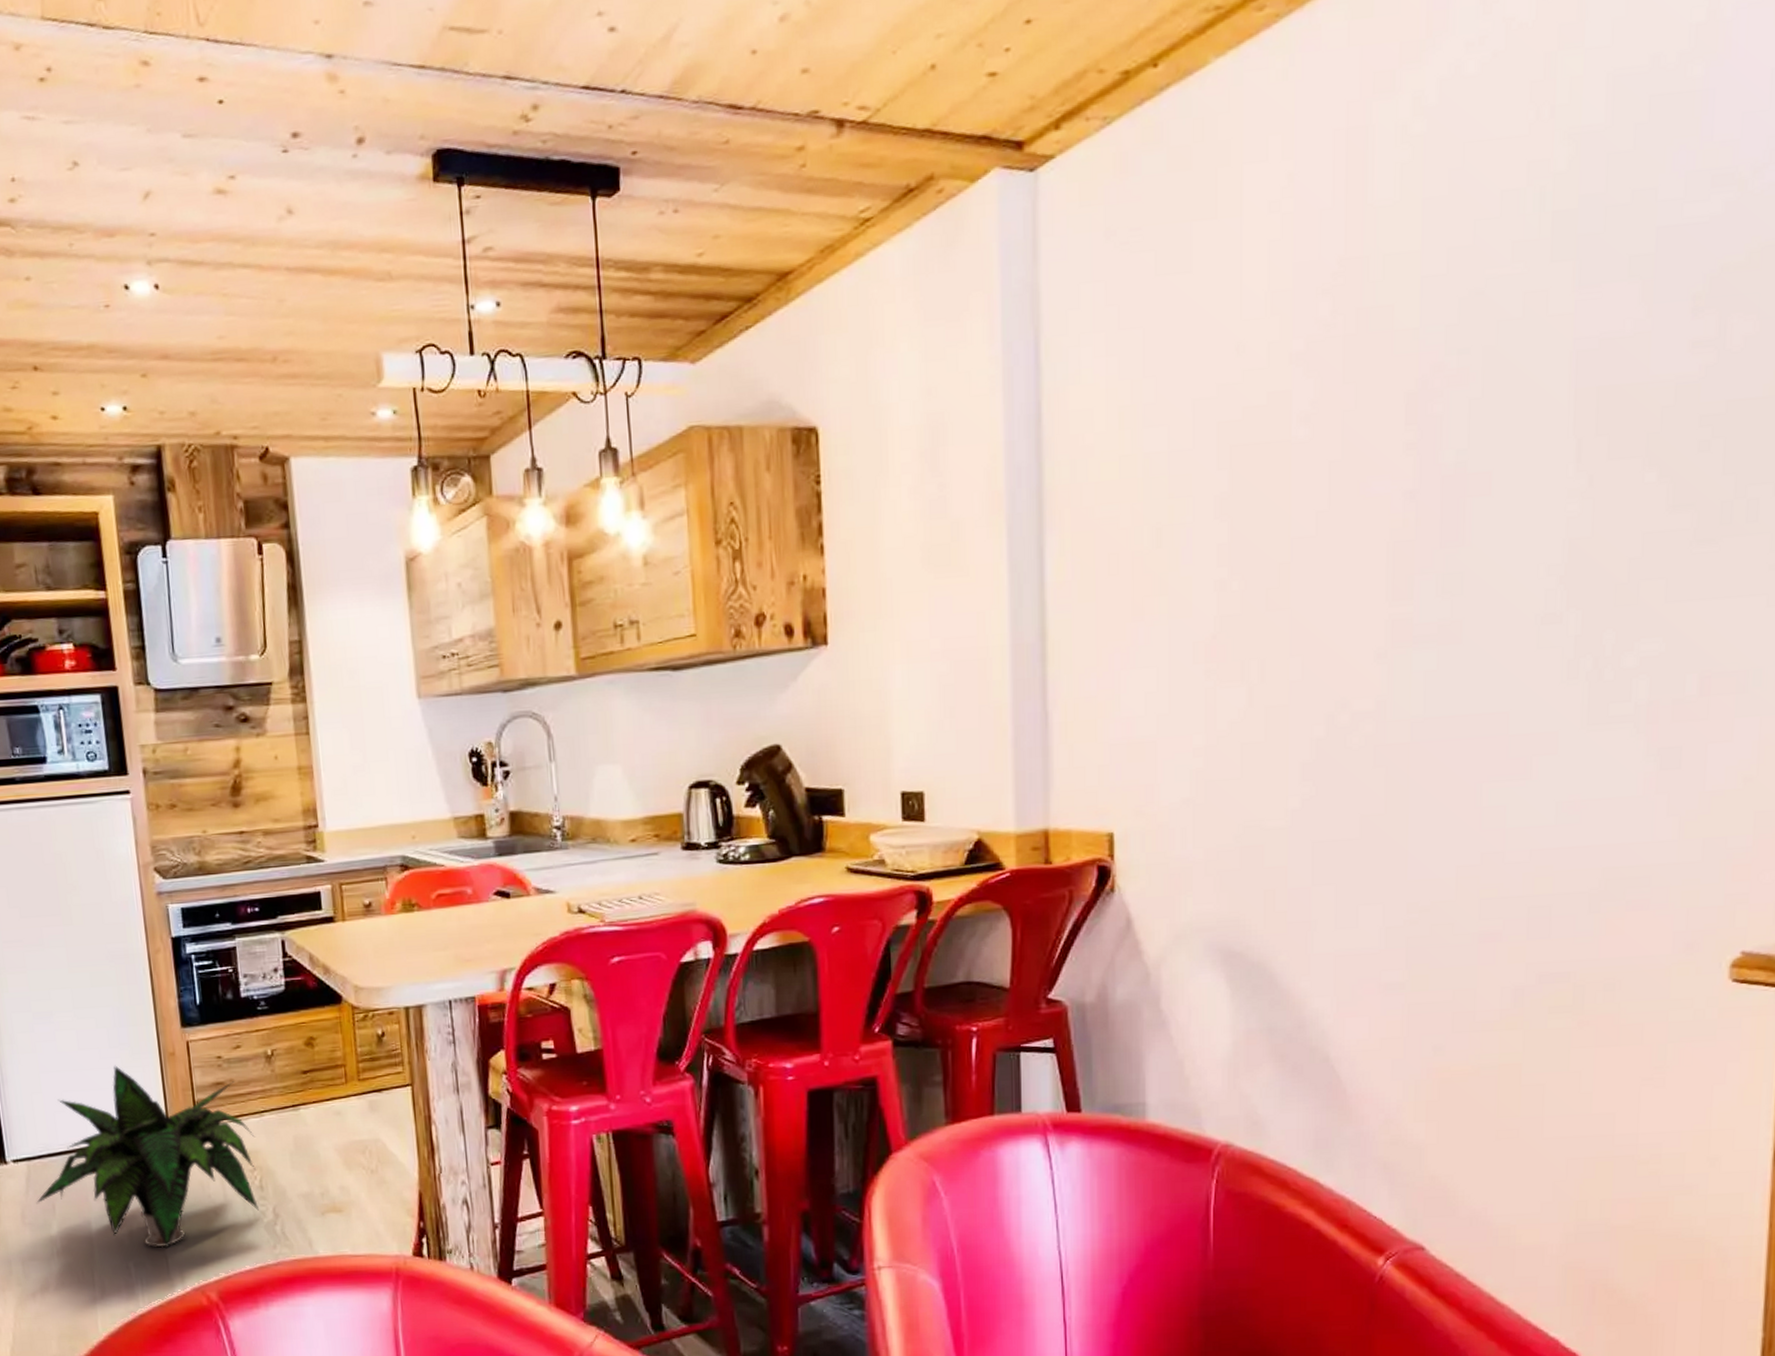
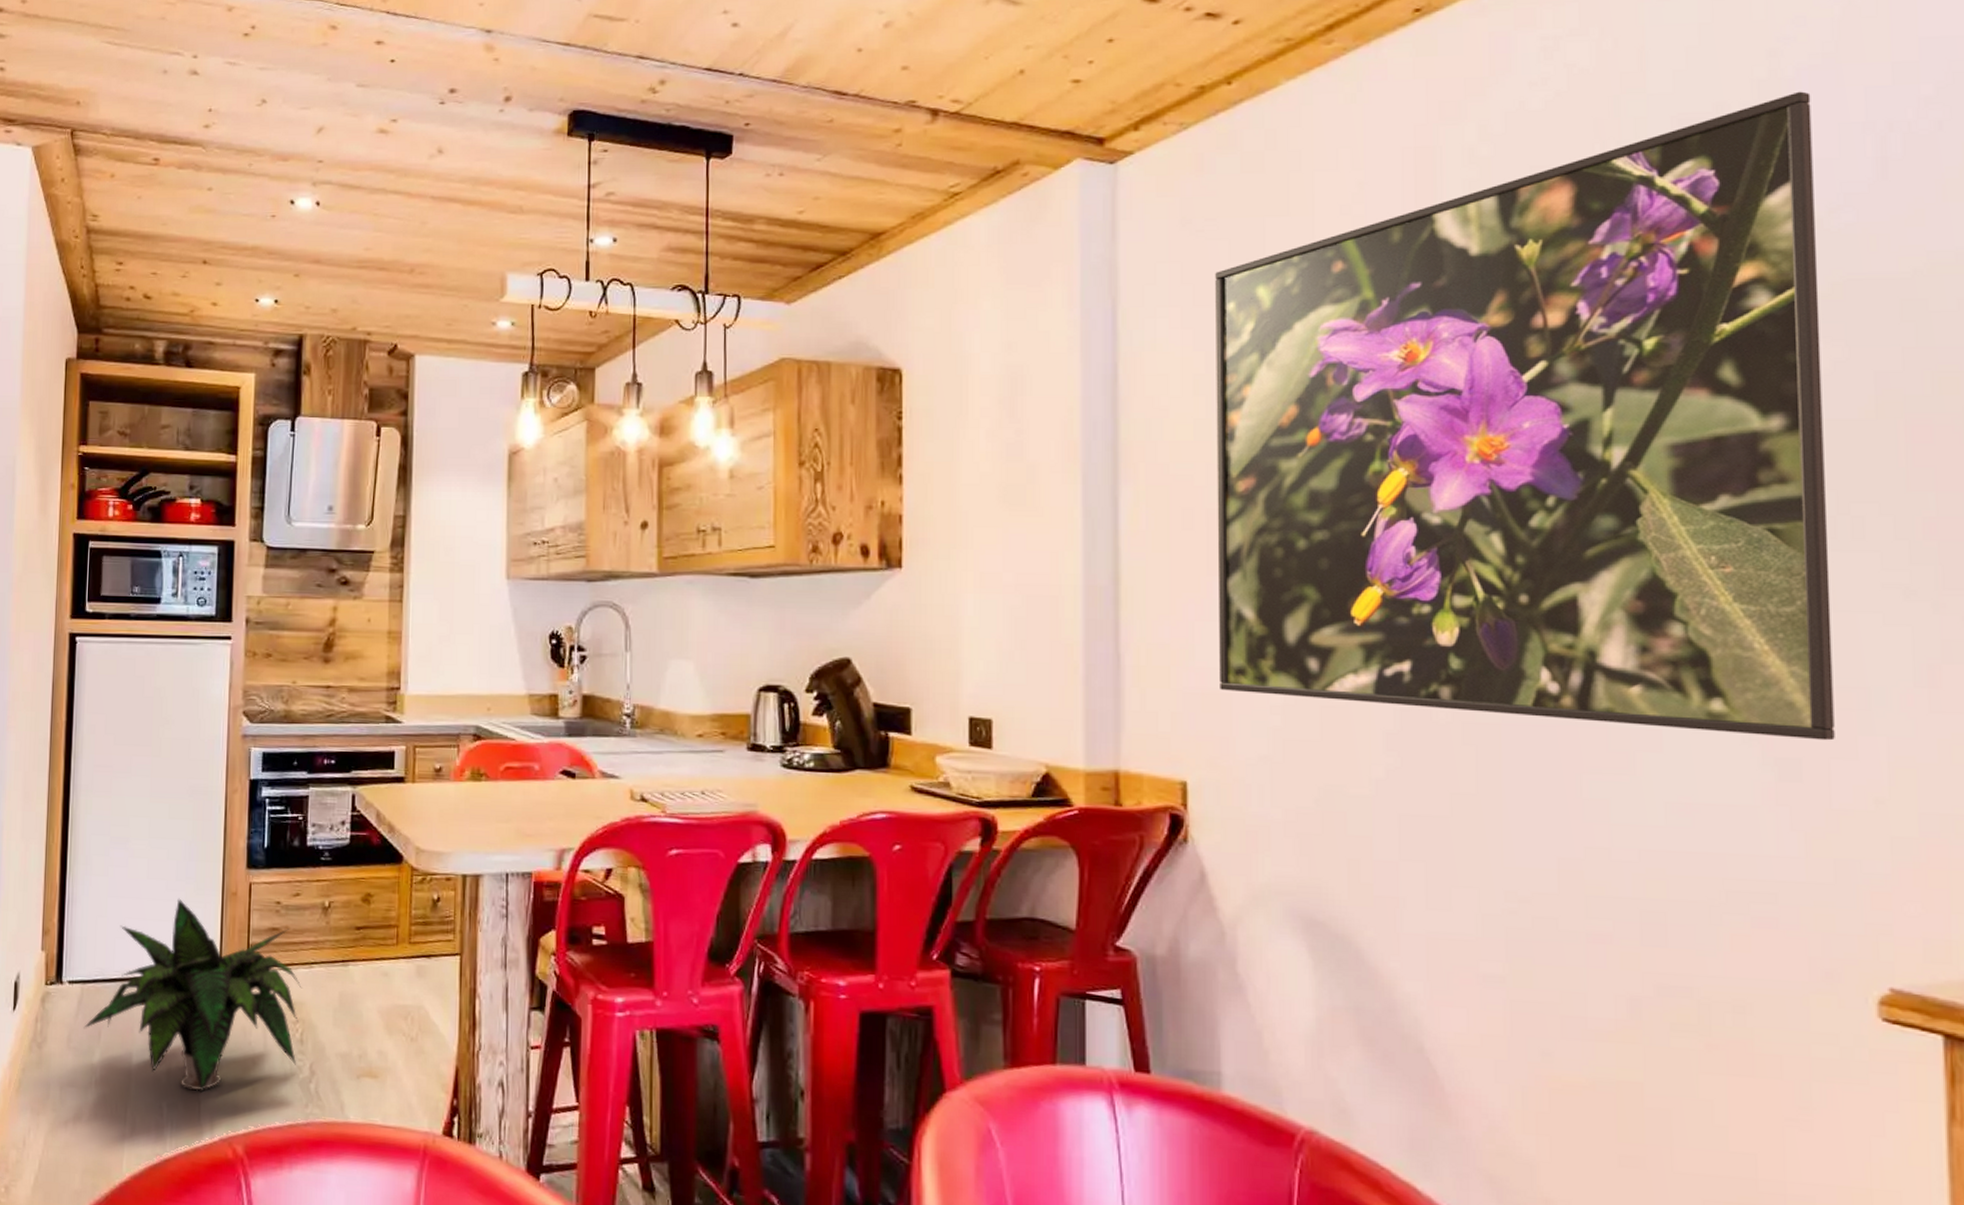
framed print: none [1141,34,1747,738] -> present [1215,91,1835,741]

